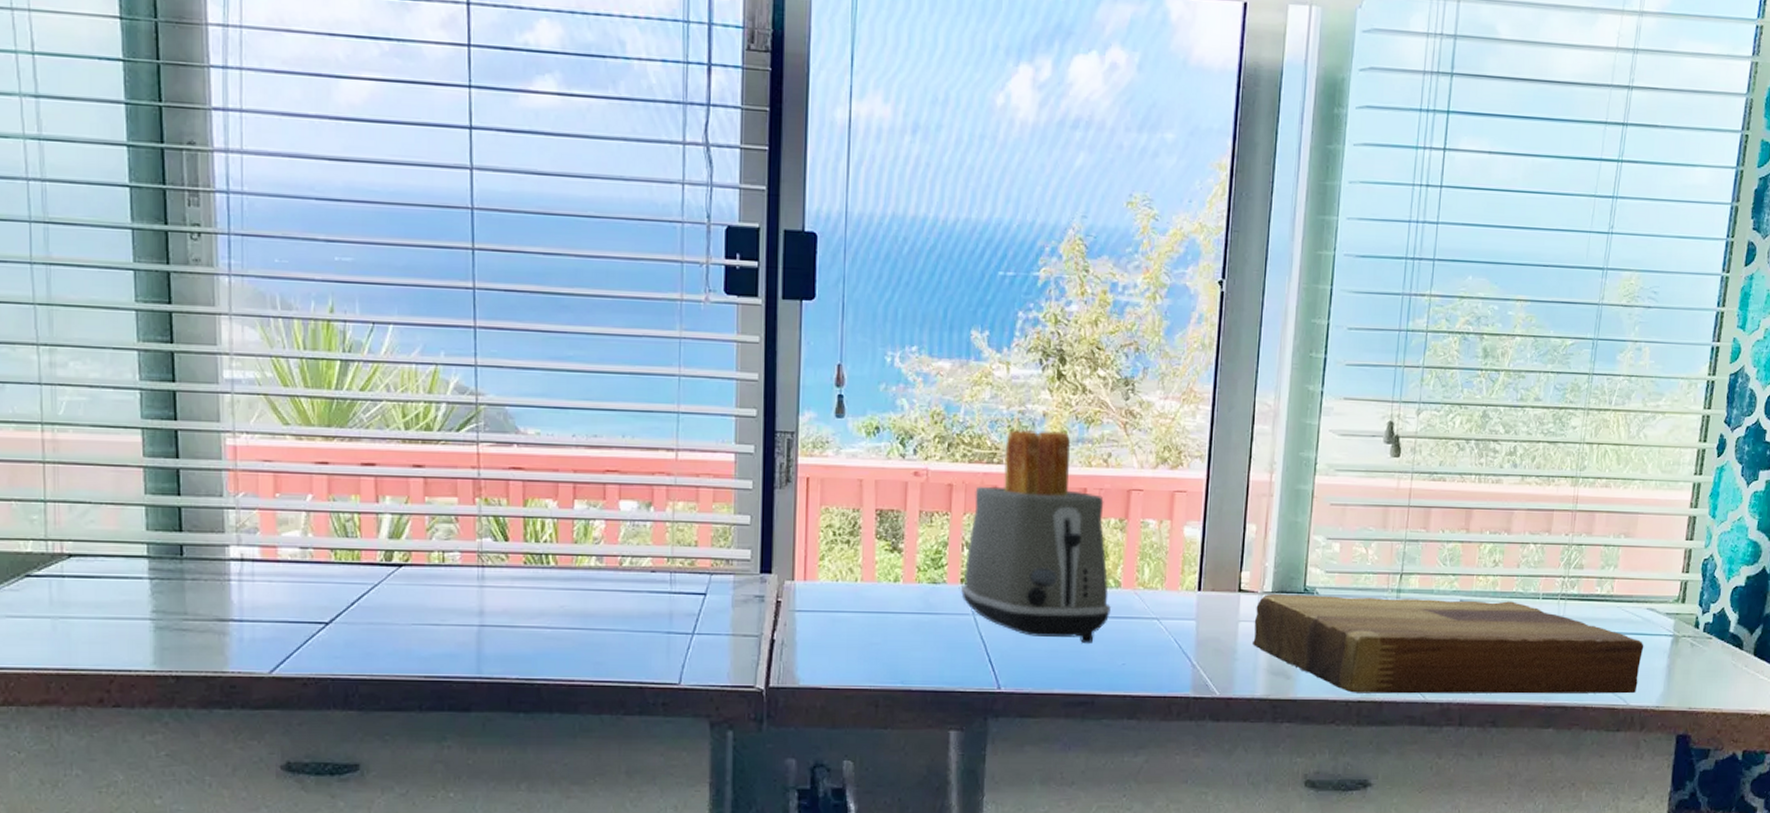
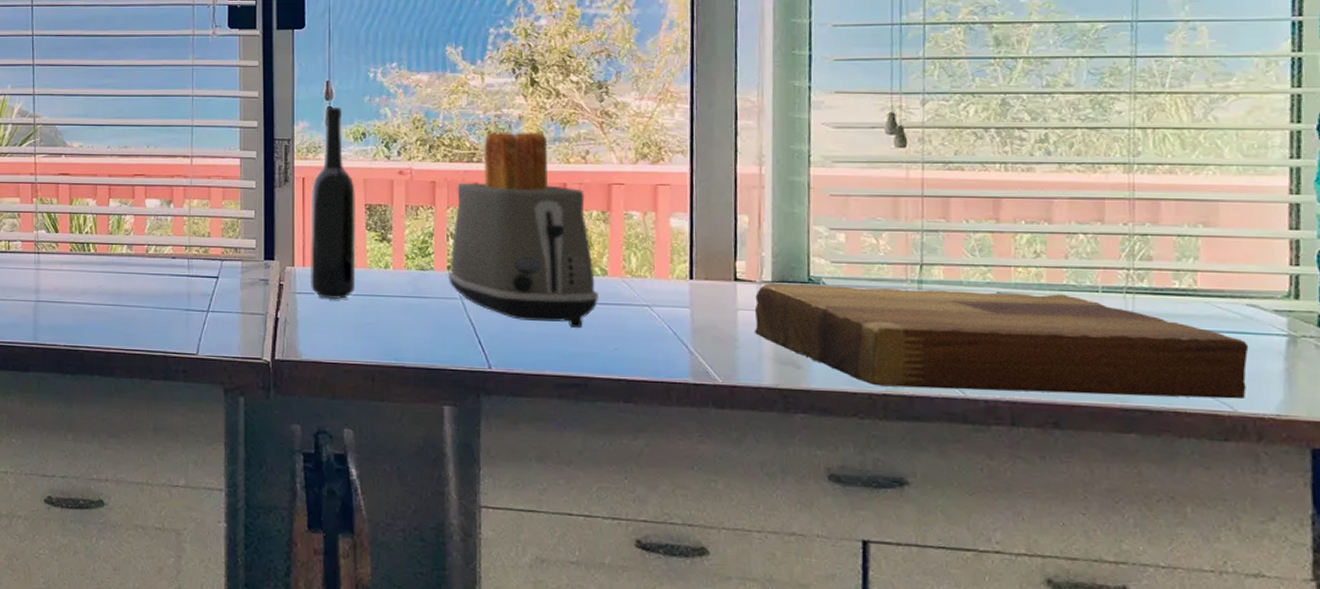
bottle: none [811,396,866,618] -> present [309,108,356,300]

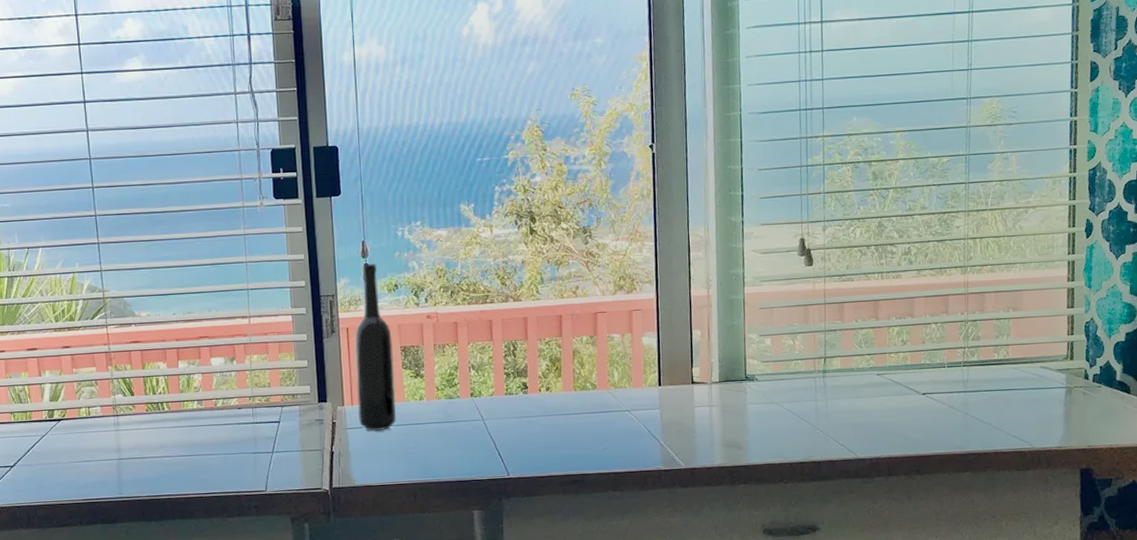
toaster: present [448,131,599,328] -> none [472,272,590,435]
cutting board: present [754,282,1249,400] -> none [707,371,1042,456]

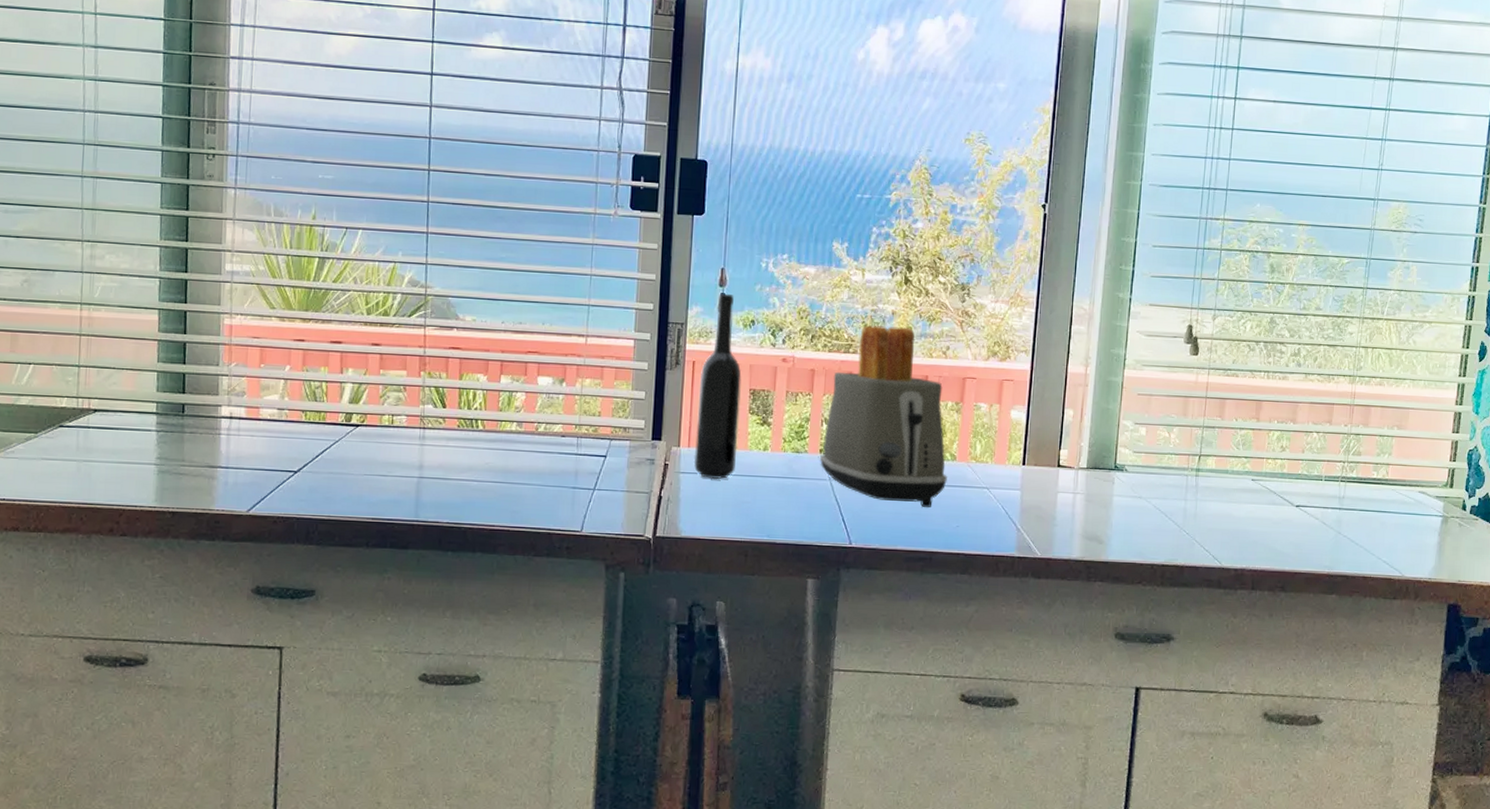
toaster: none [472,272,590,435] -> present [820,325,947,507]

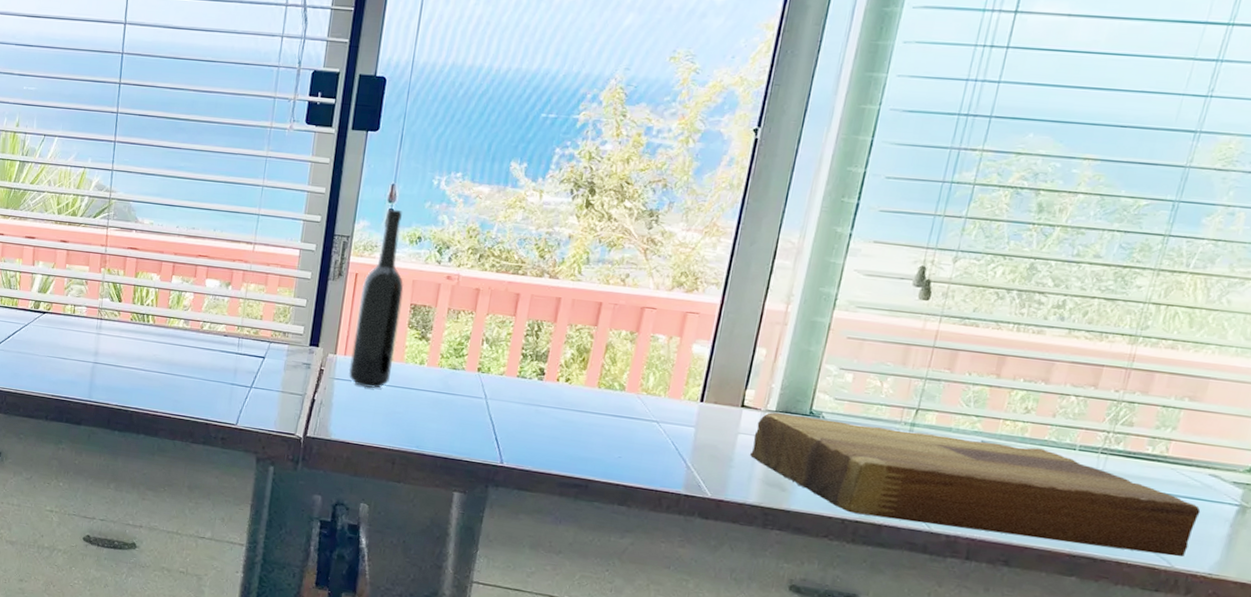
toaster: present [820,325,947,507] -> none [477,247,618,435]
cutting board: none [1070,469,1417,567] -> present [750,412,1201,557]

